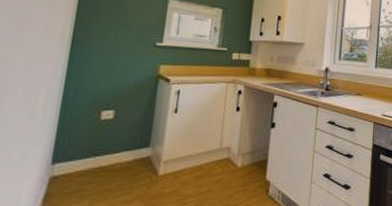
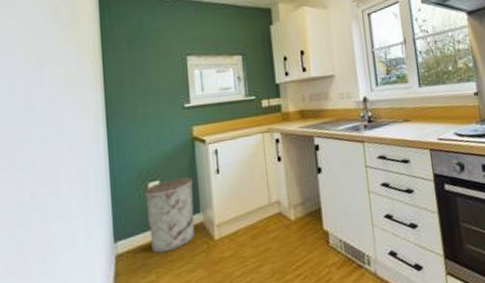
trash can: none [91,111,150,181] -> present [145,177,195,254]

